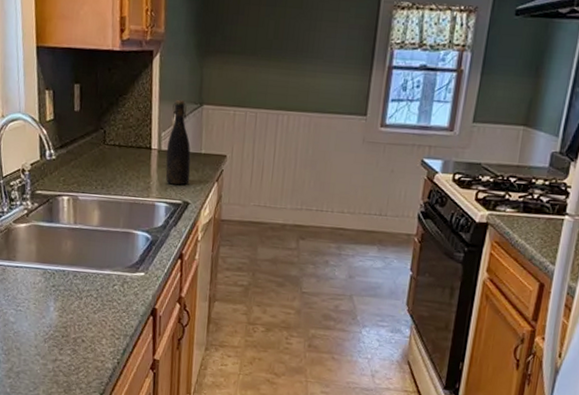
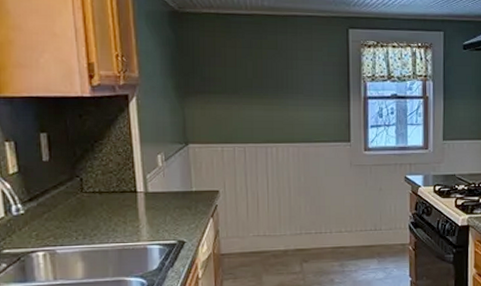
bottle: present [165,100,191,186] -> none [154,141,183,226]

